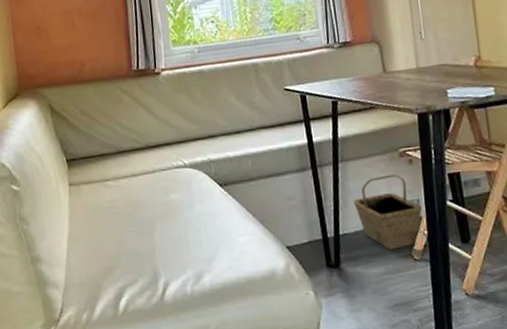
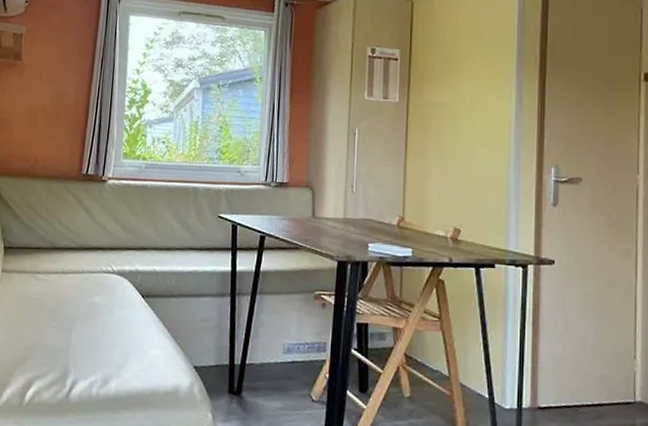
basket: present [354,174,422,249] -> none [264,314,327,387]

